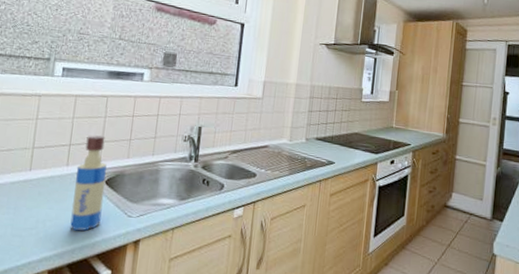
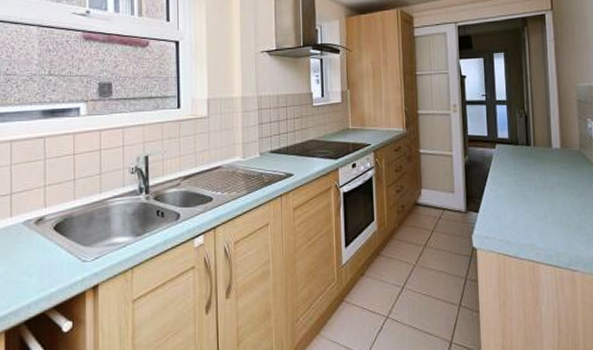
tequila bottle: present [70,135,107,231] -> none [21,180,54,285]

